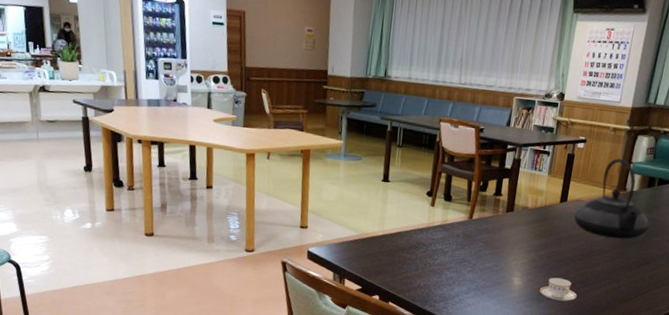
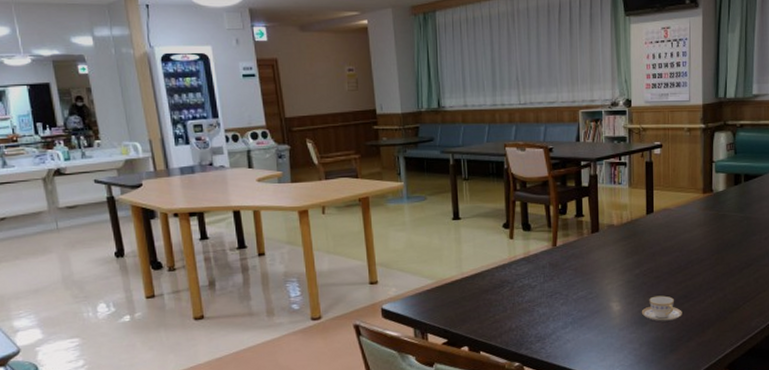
planter: present [58,42,80,82] -> none [71,117,100,160]
teapot: present [573,158,650,240] -> none [663,159,744,245]

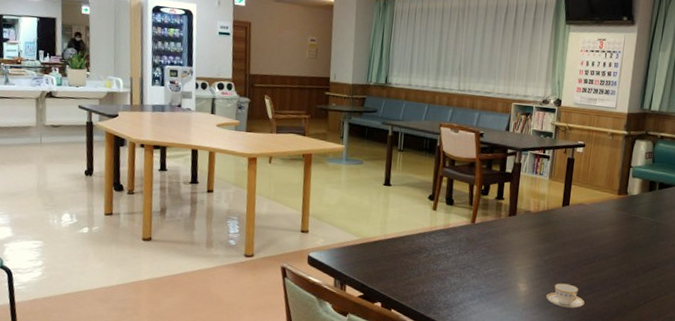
planter: none [71,117,100,160] -> present [66,51,88,88]

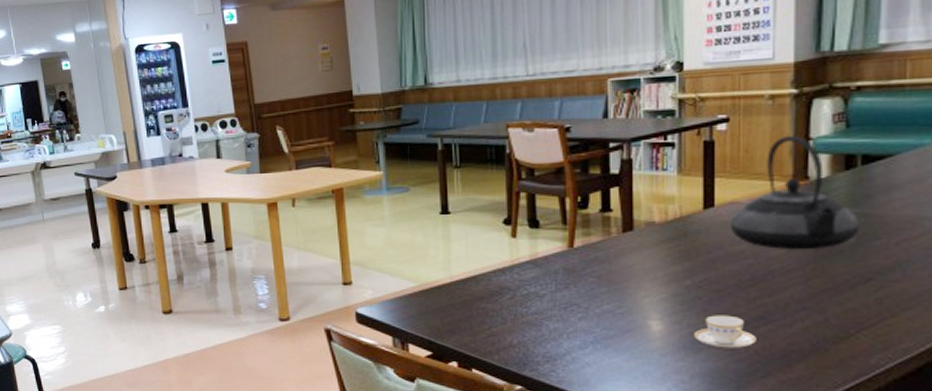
planter: present [66,51,88,88] -> none [55,112,80,153]
teapot: none [577,163,654,244] -> present [729,136,860,250]

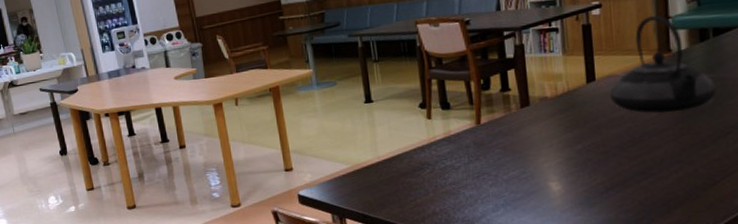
planter: none [55,112,80,153] -> present [19,34,43,72]
teacup: present [693,315,756,350] -> none [587,172,640,203]

